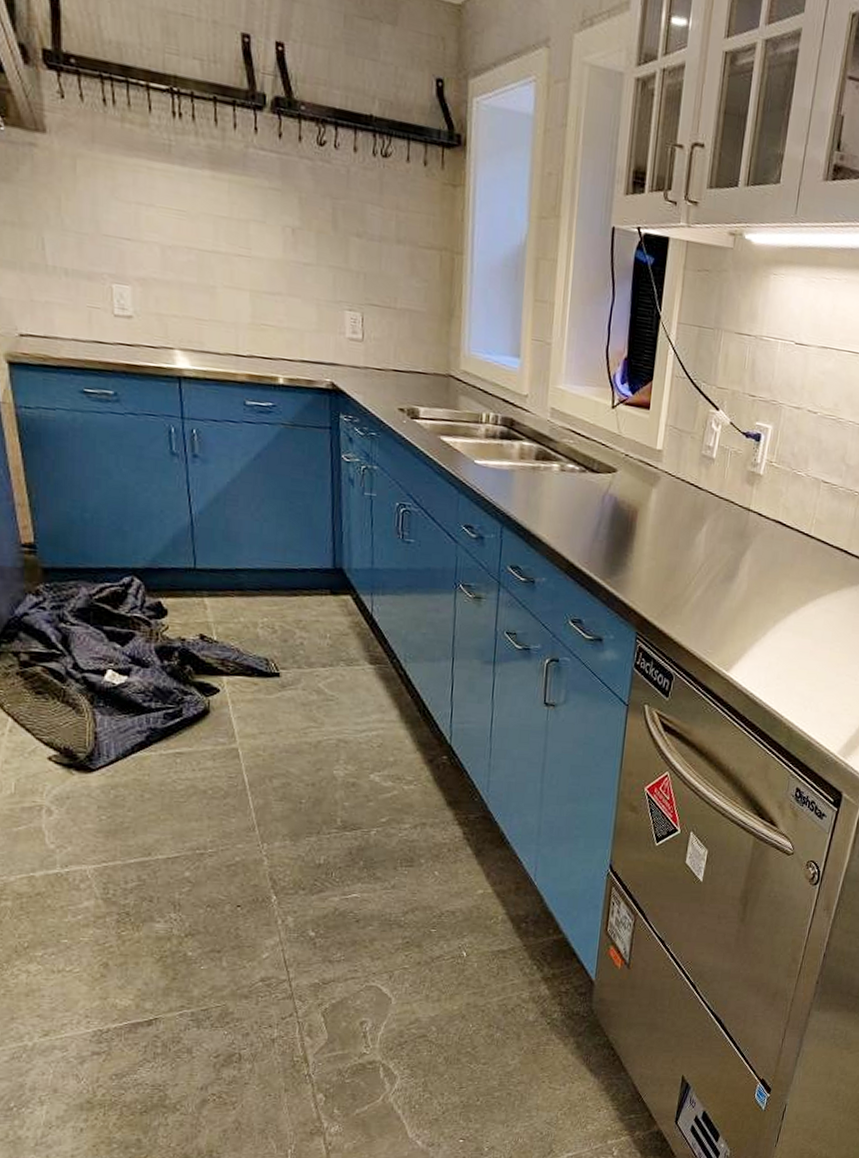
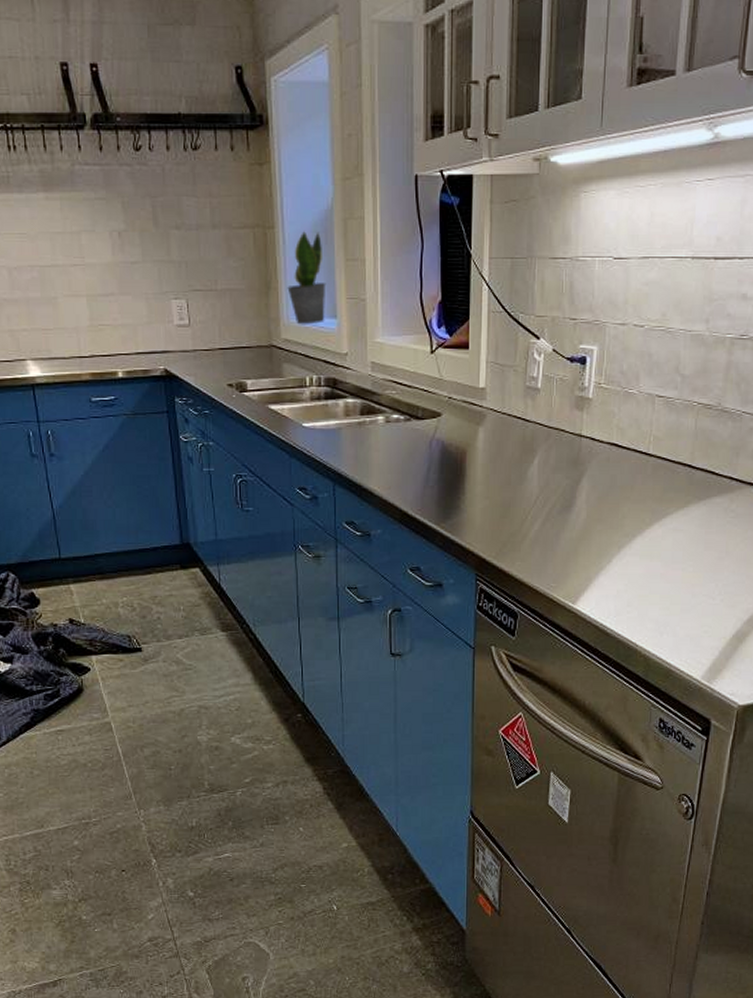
potted plant: none [471,262,512,361] -> present [287,230,326,325]

